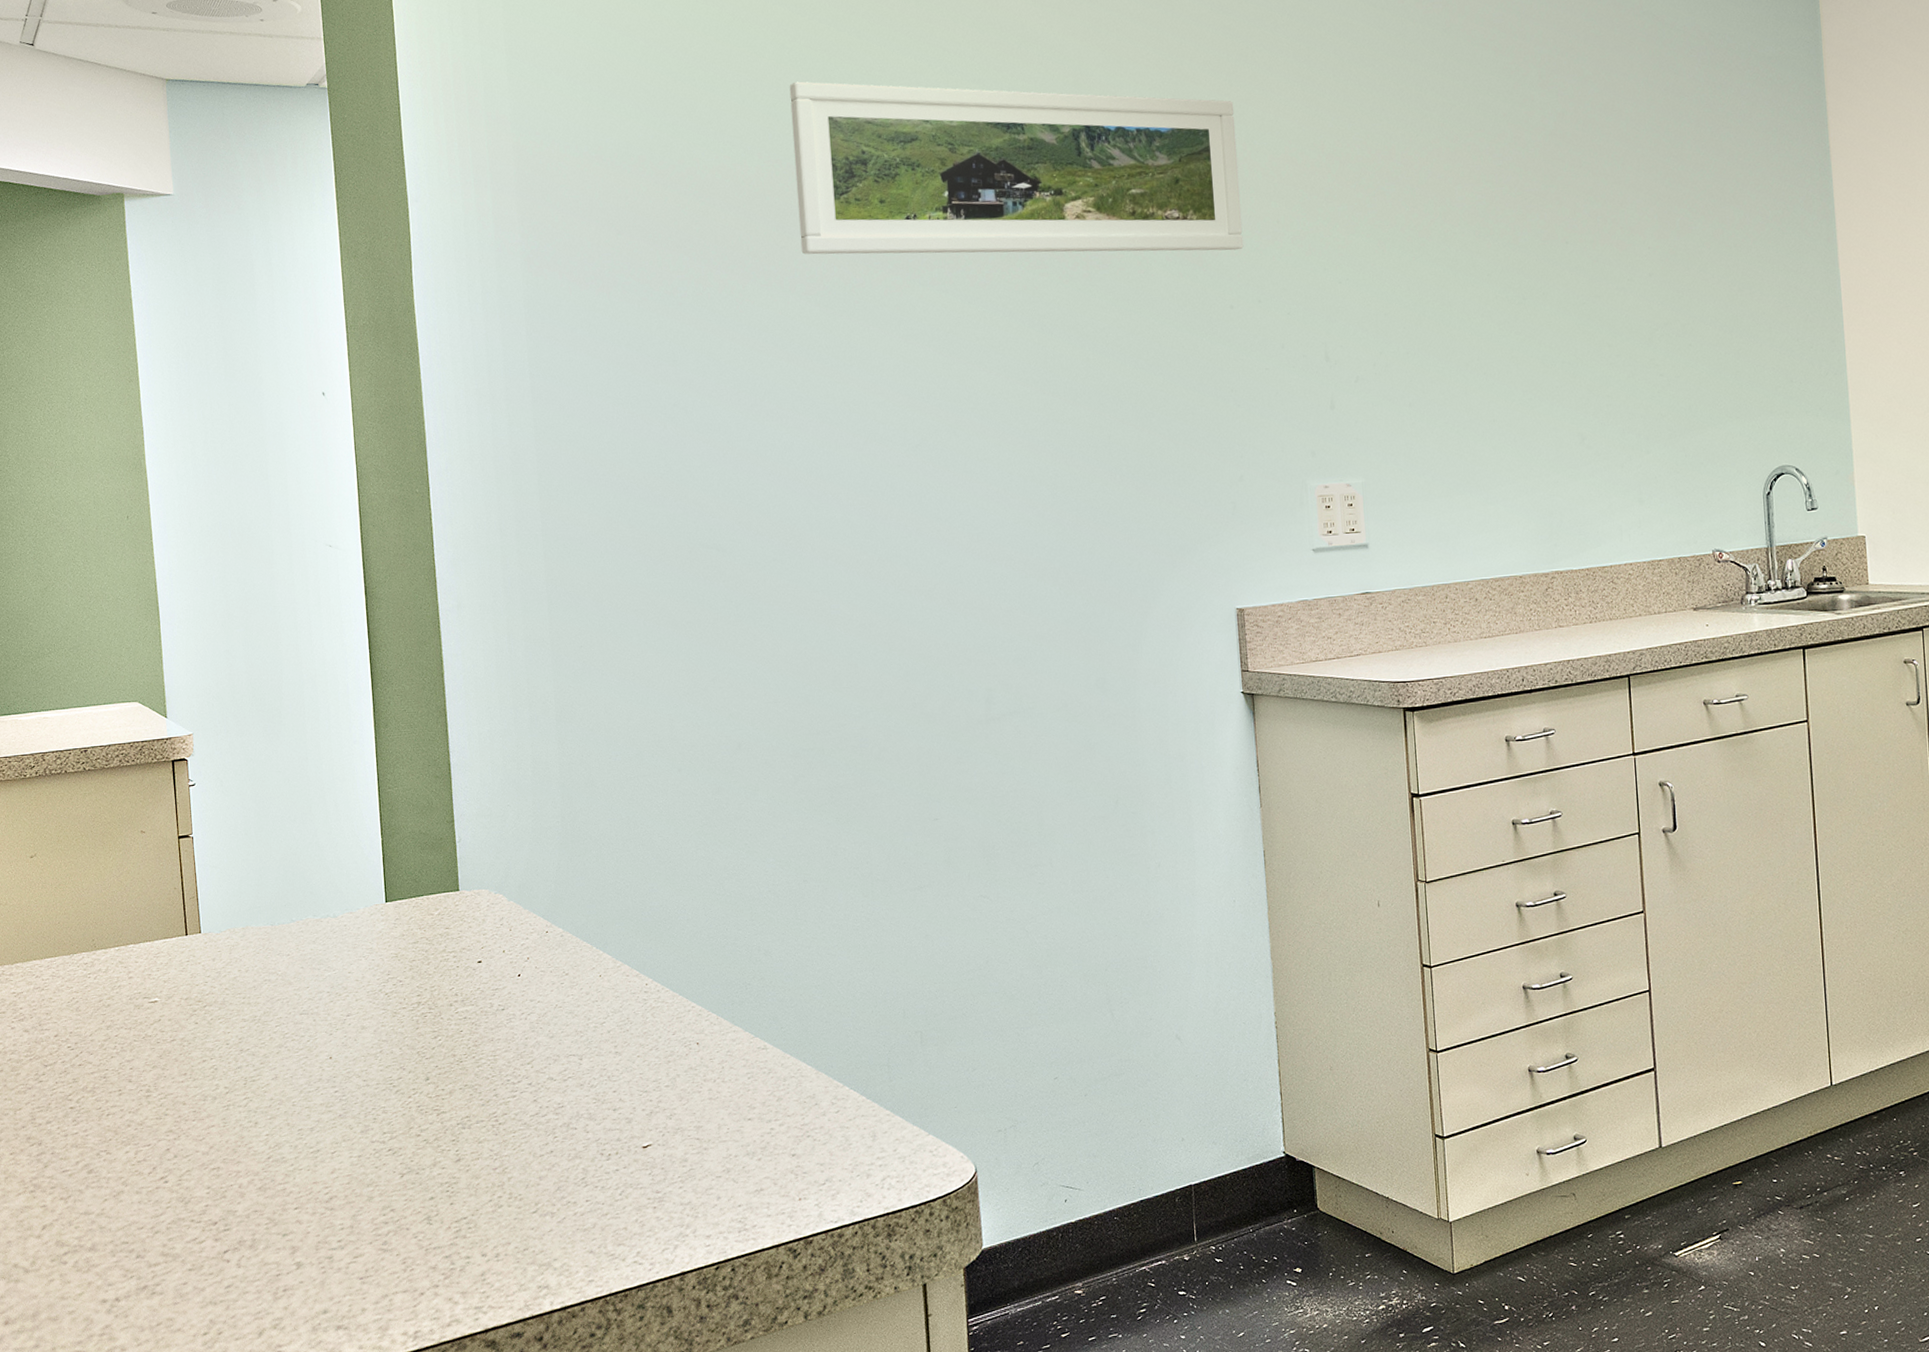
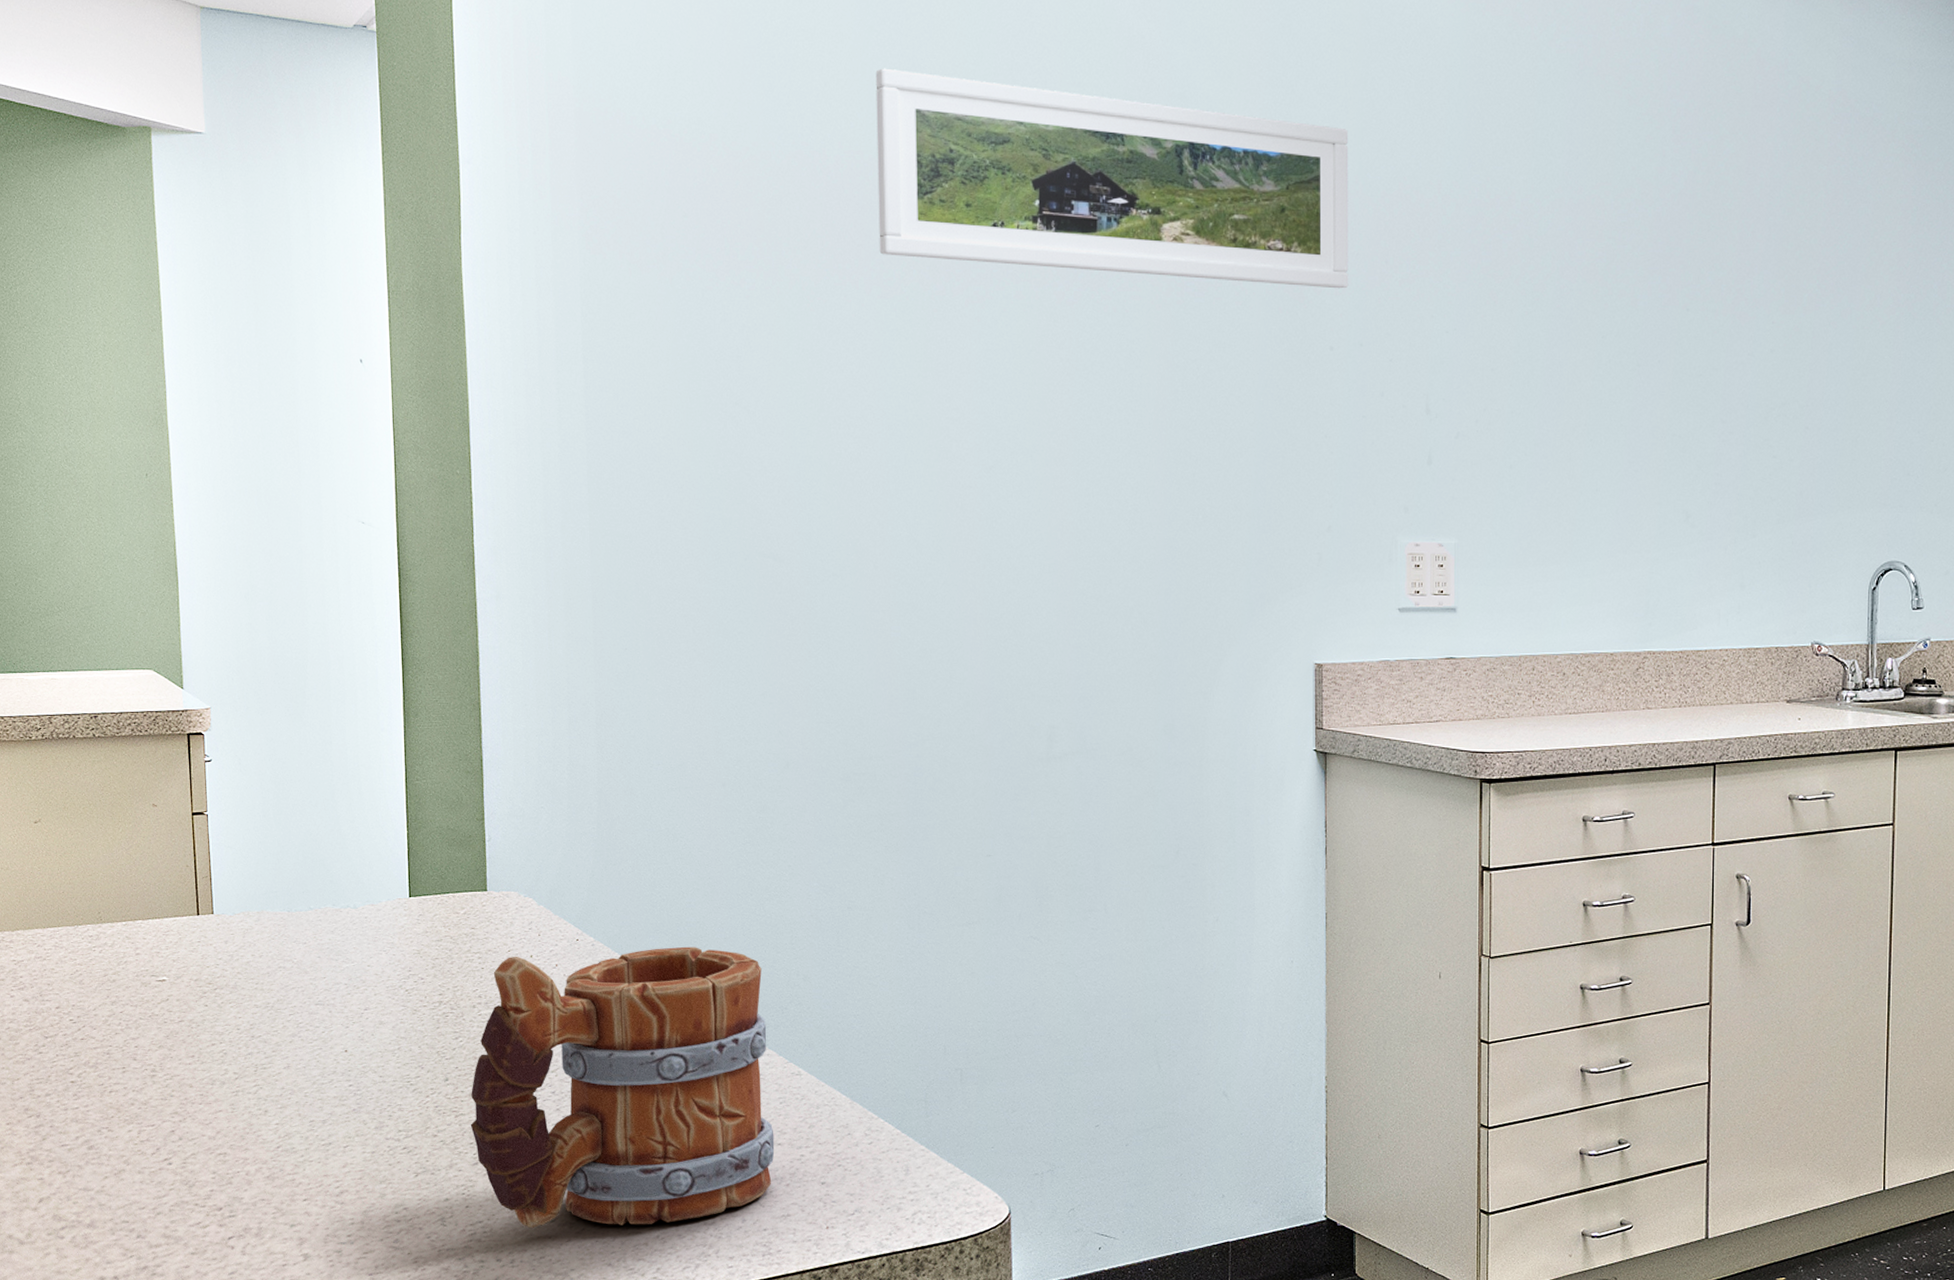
mug: none [451,930,745,1220] -> present [470,946,775,1228]

